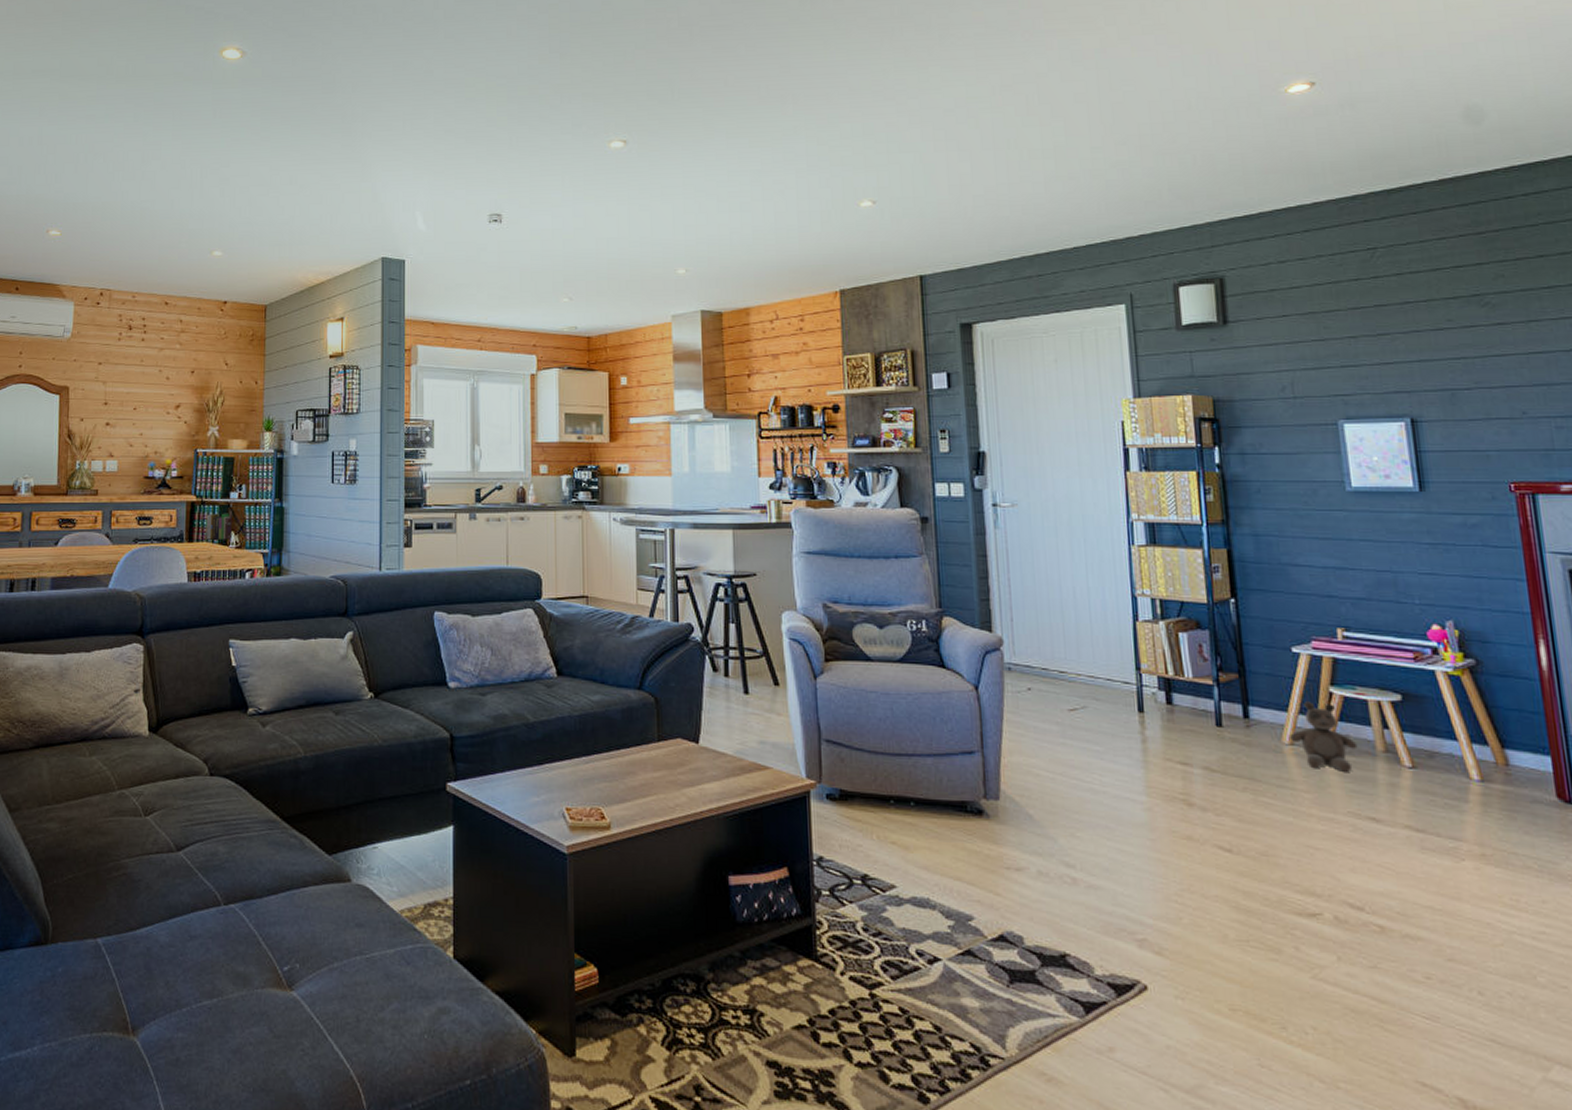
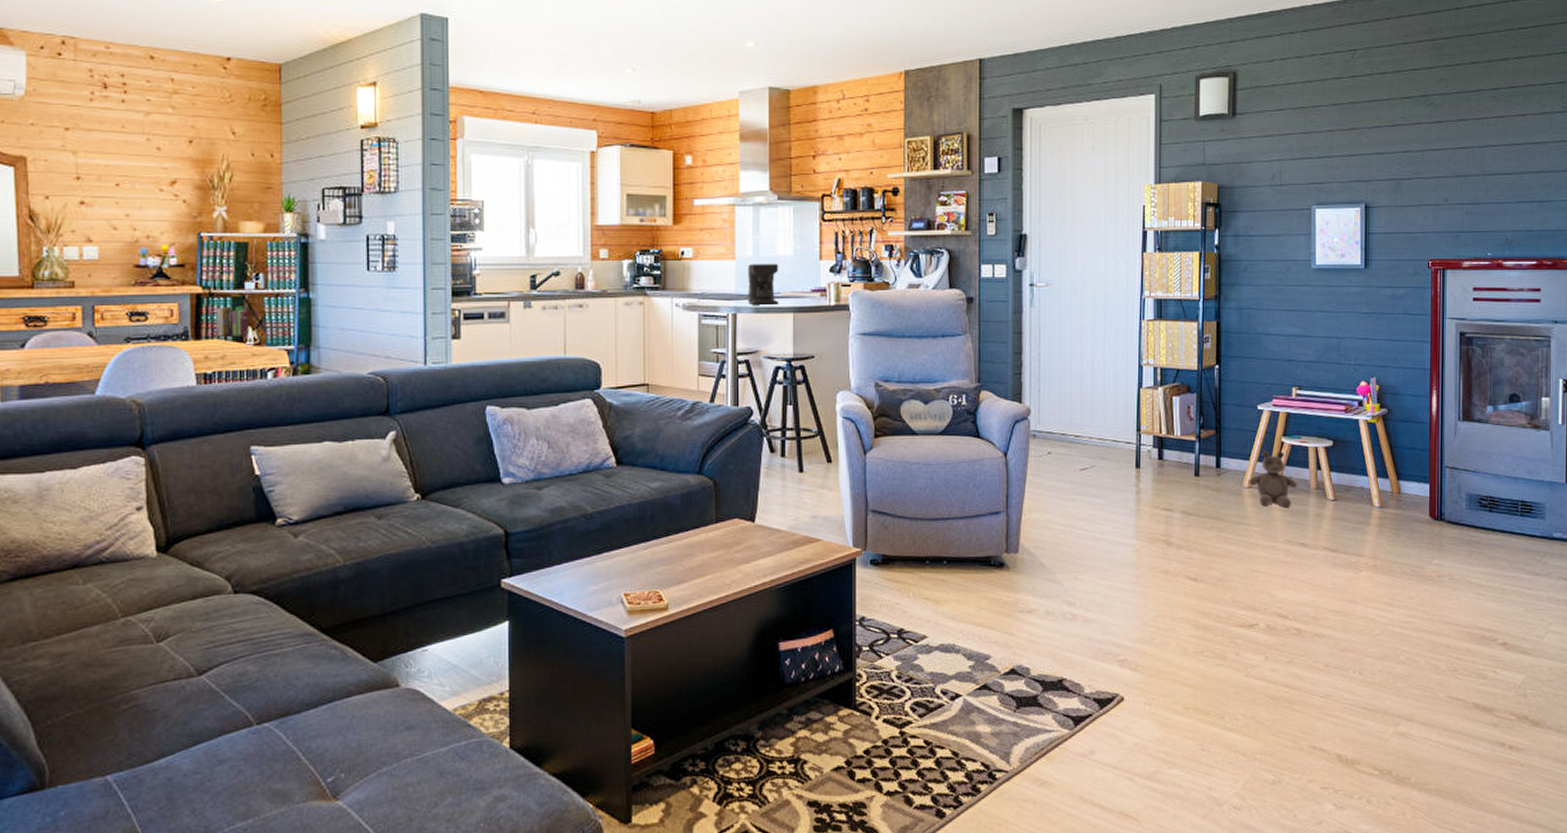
coffee maker: none [685,479,718,522] -> present [748,263,779,306]

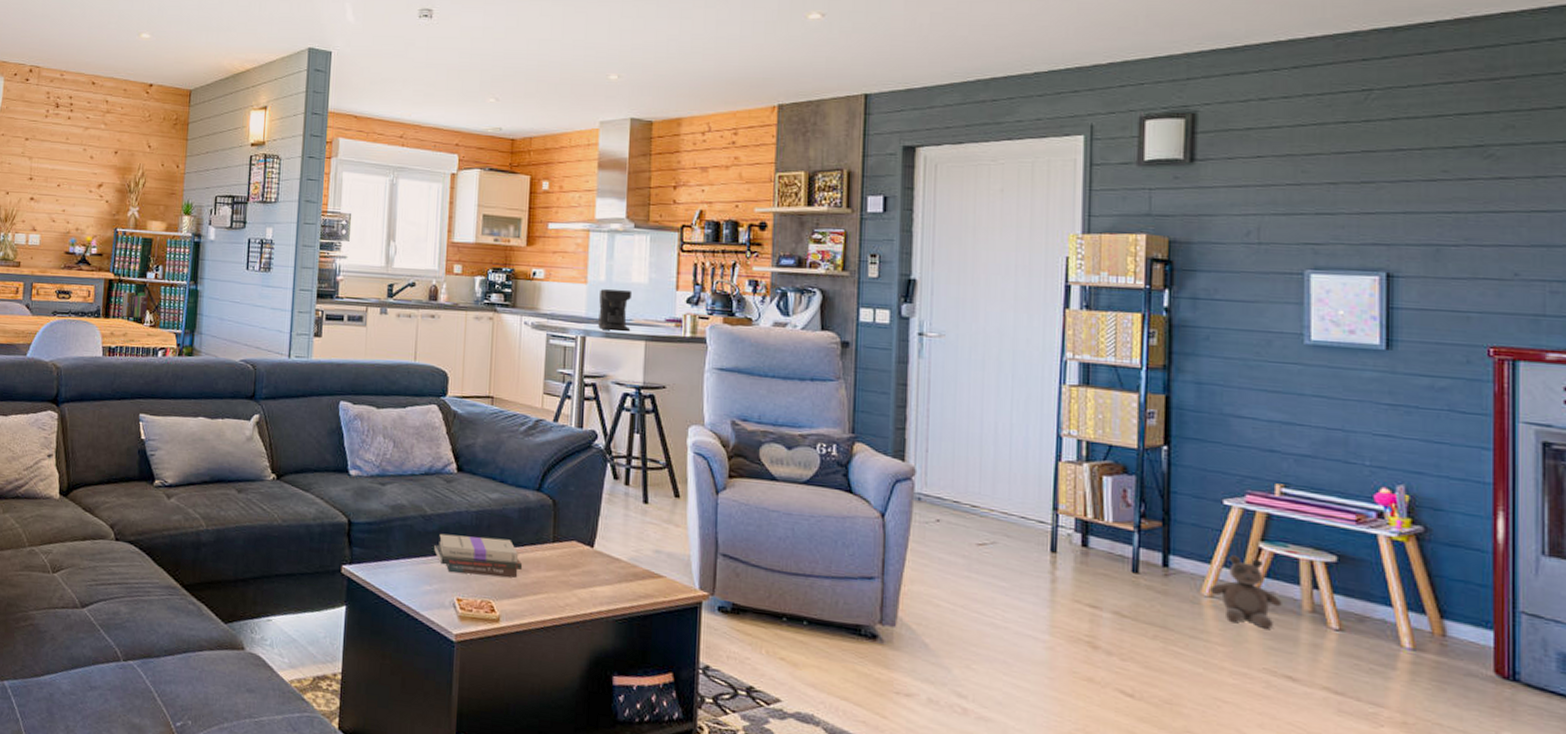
books: none [598,526,688,569] -> present [434,533,523,578]

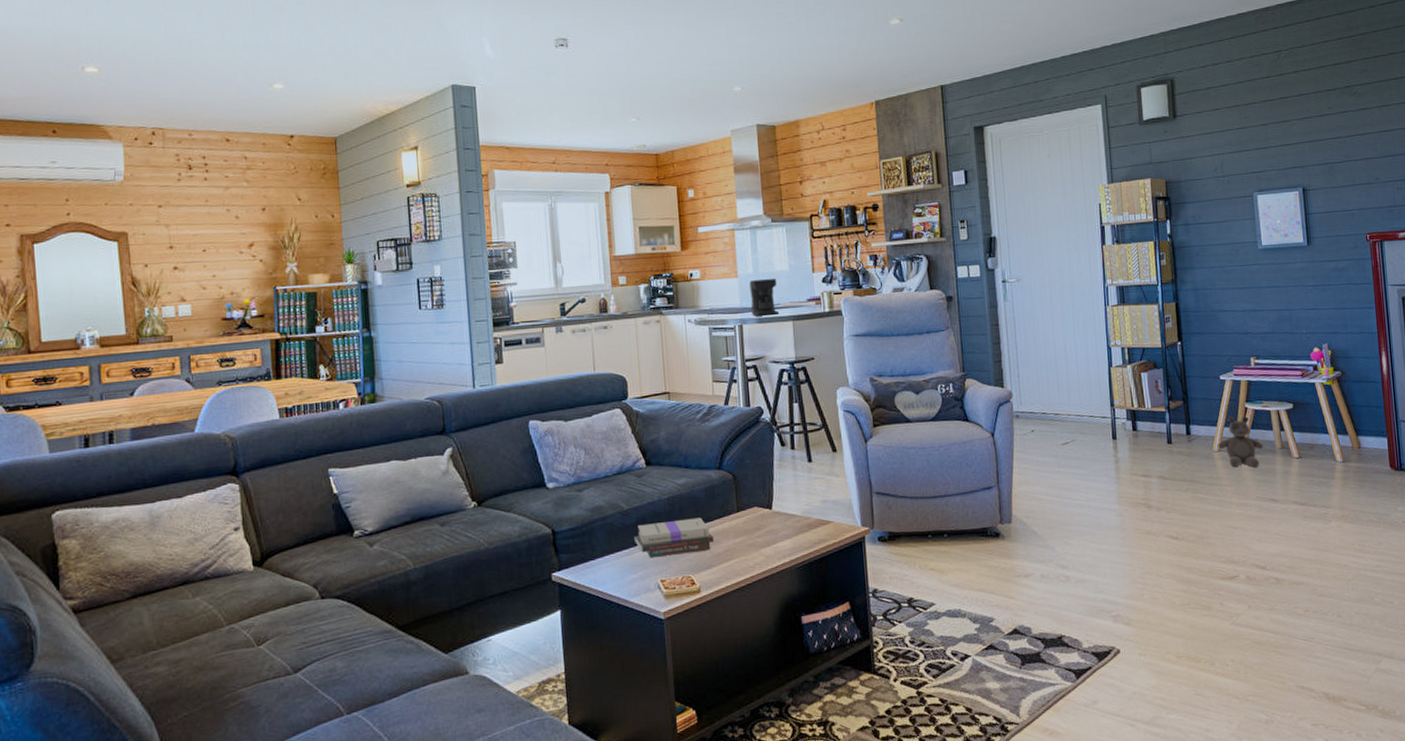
books: present [123,291,148,318] -> none [293,347,321,375]

